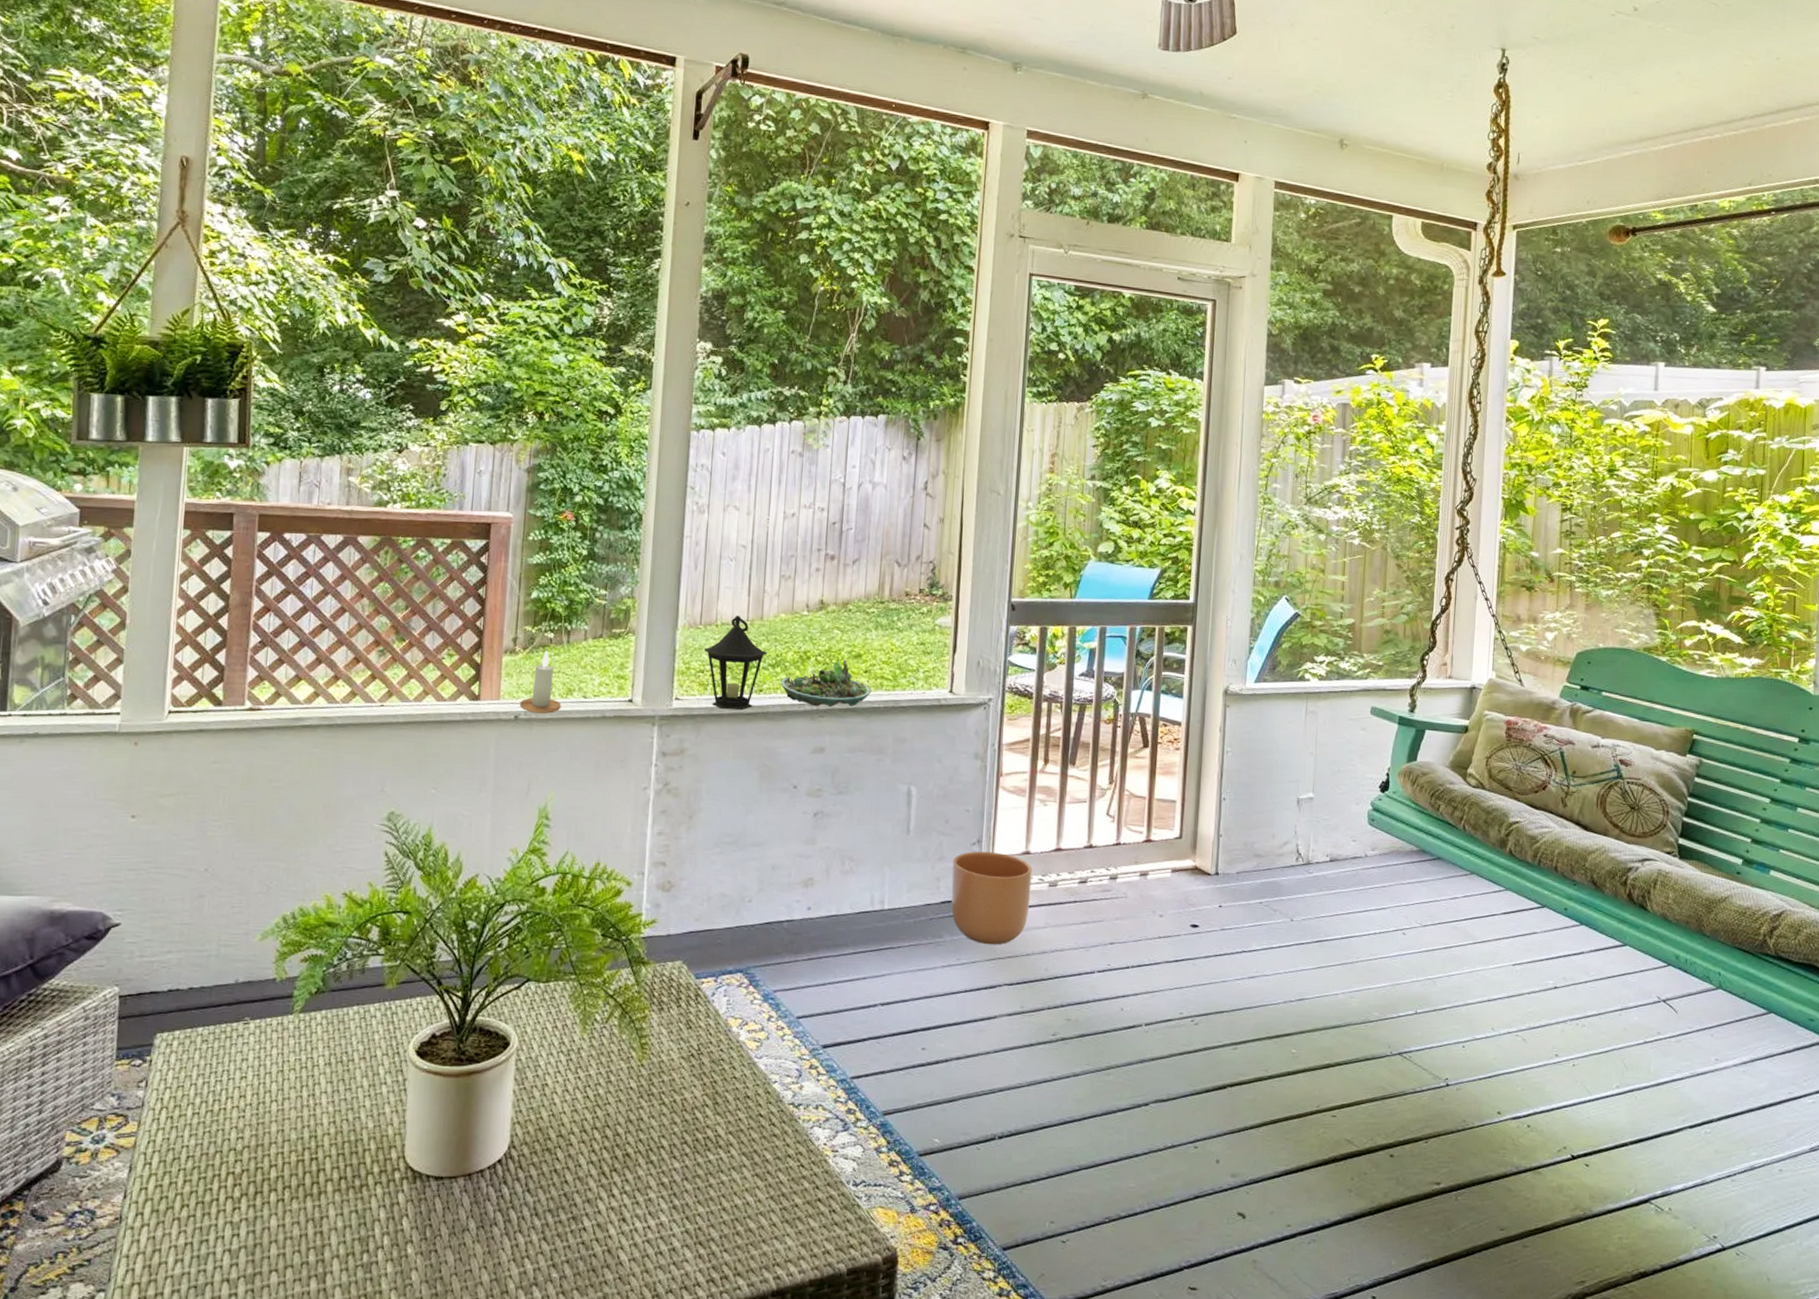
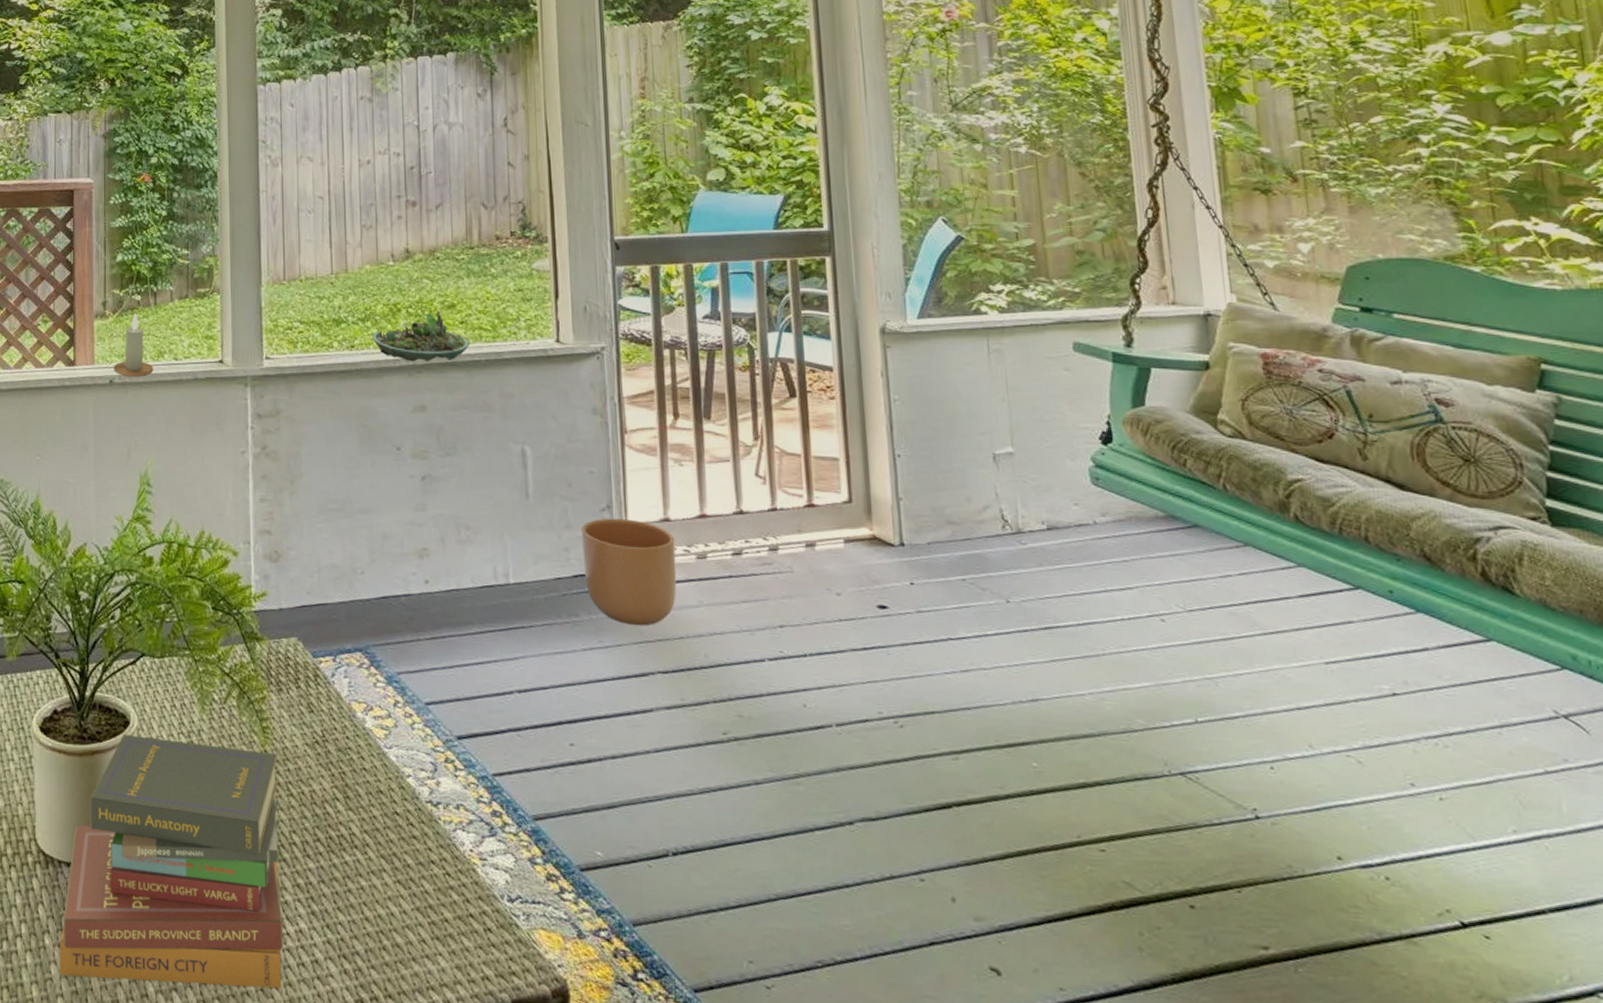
books: none [421,1055,653,1281] -> present [60,735,284,989]
lantern: present [704,616,768,711] -> none [290,269,356,368]

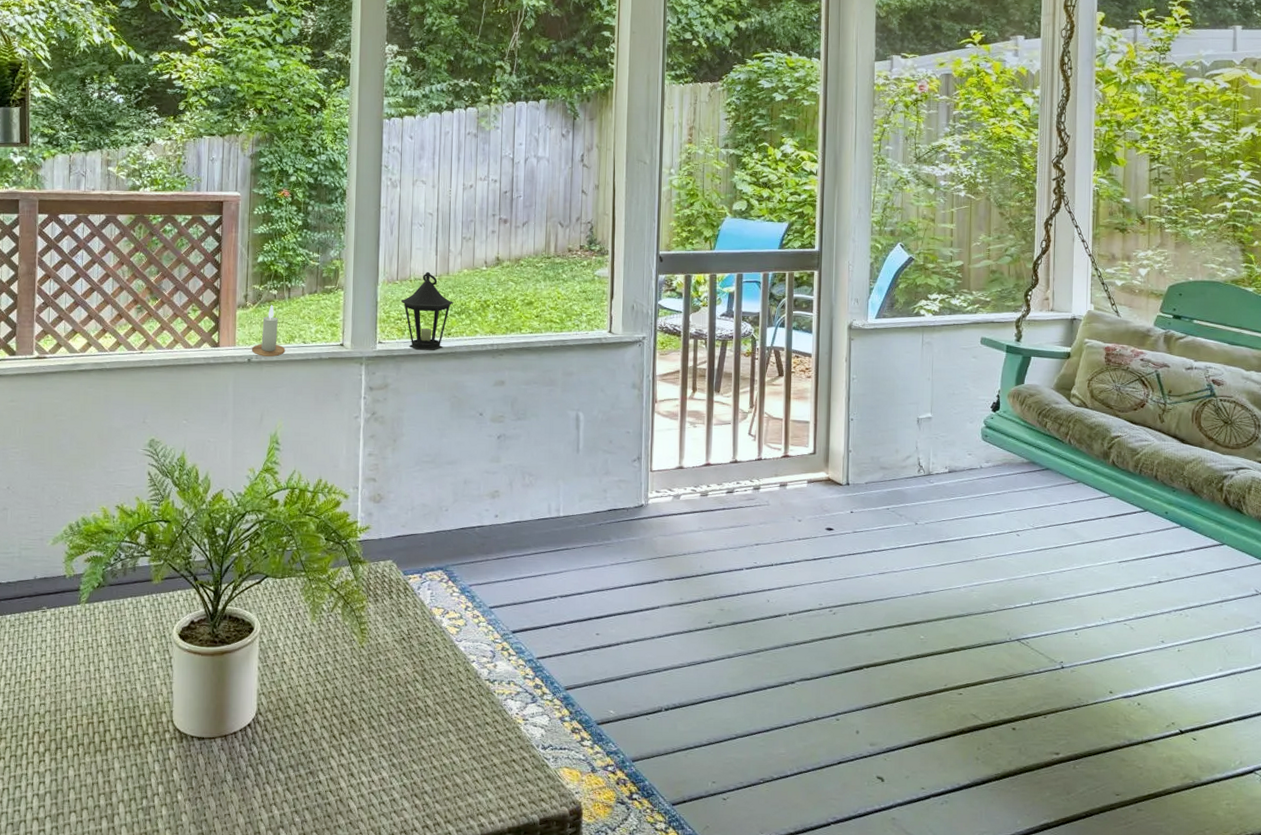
books: present [60,735,284,989] -> none [189,638,372,822]
lantern: none [290,269,356,368] -> present [400,272,454,351]
succulent planter: present [373,309,470,362] -> none [466,305,543,347]
planter: present [582,518,677,626] -> none [616,466,686,546]

